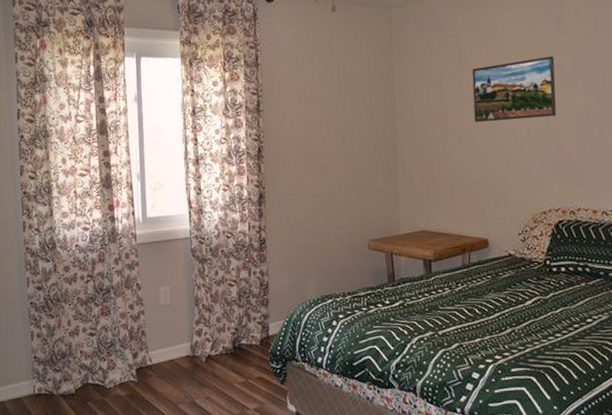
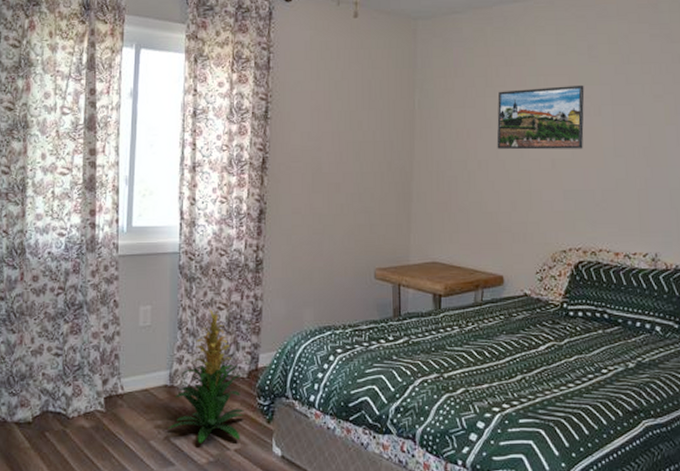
indoor plant: none [193,285,260,405] -> present [168,308,244,443]

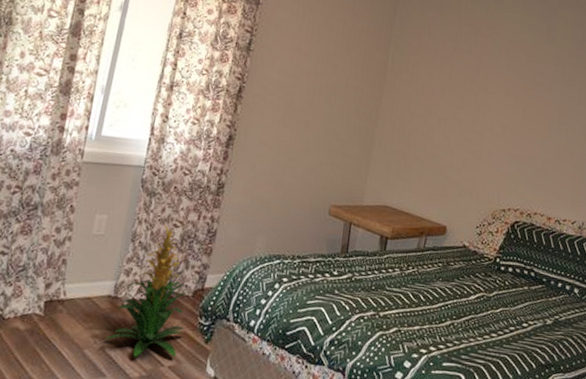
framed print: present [496,84,585,150] -> none [456,57,540,120]

